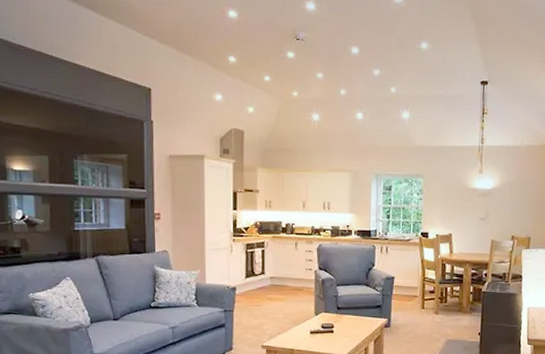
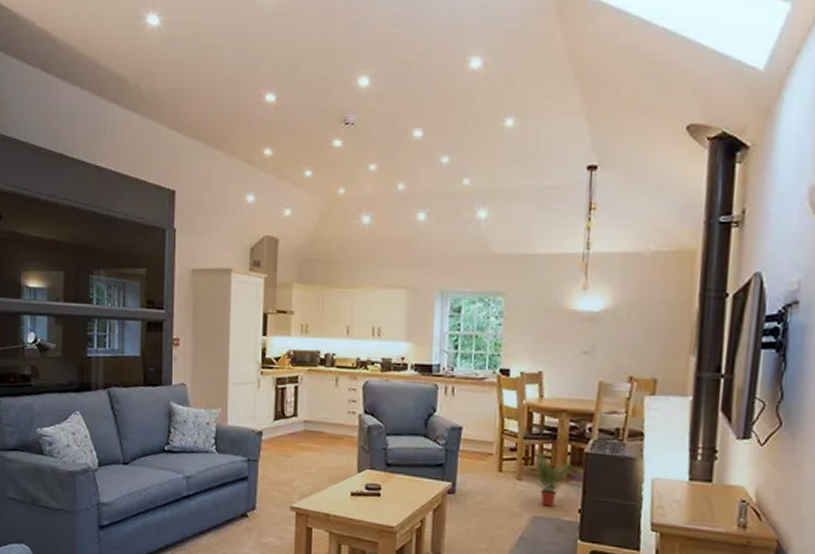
potted plant: none [446,291,475,332] -> present [532,449,574,507]

